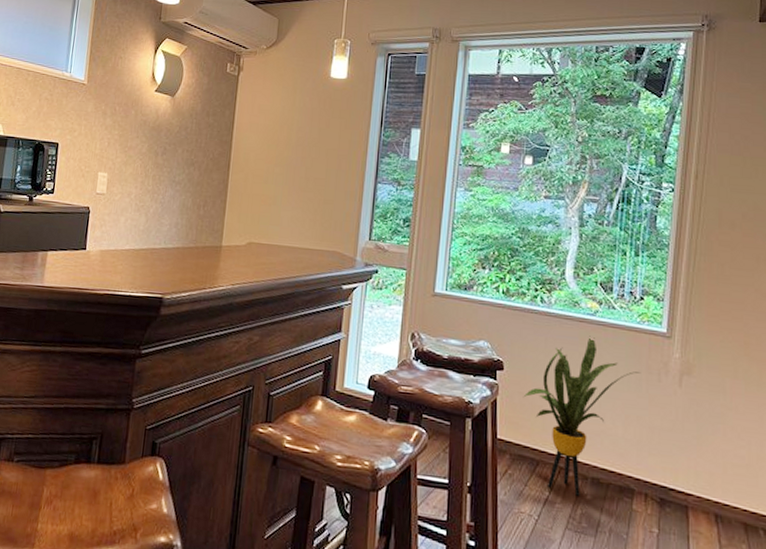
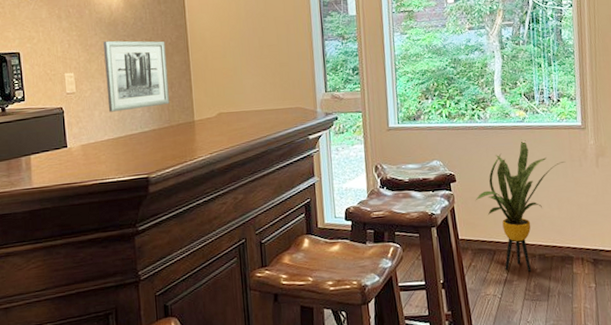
wall art: none [135,145,207,224] -> present [103,40,170,112]

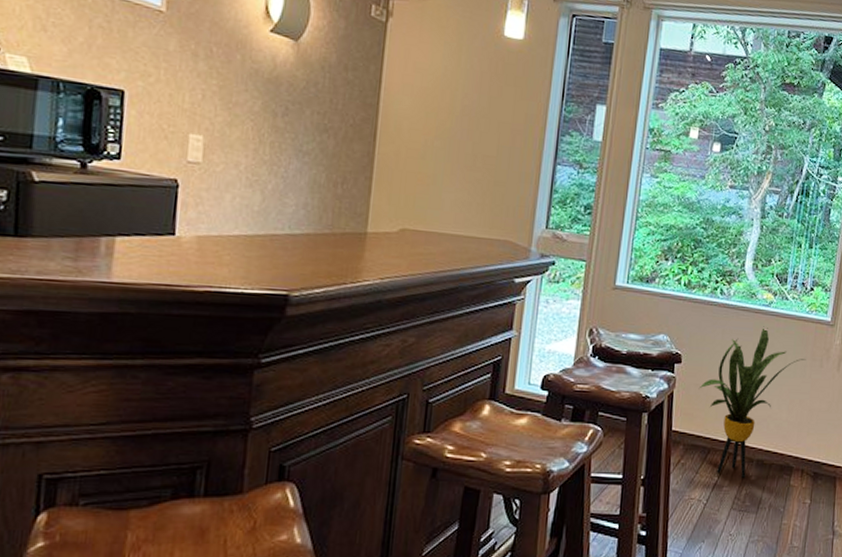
wall art: present [103,40,170,112] -> none [246,102,345,205]

